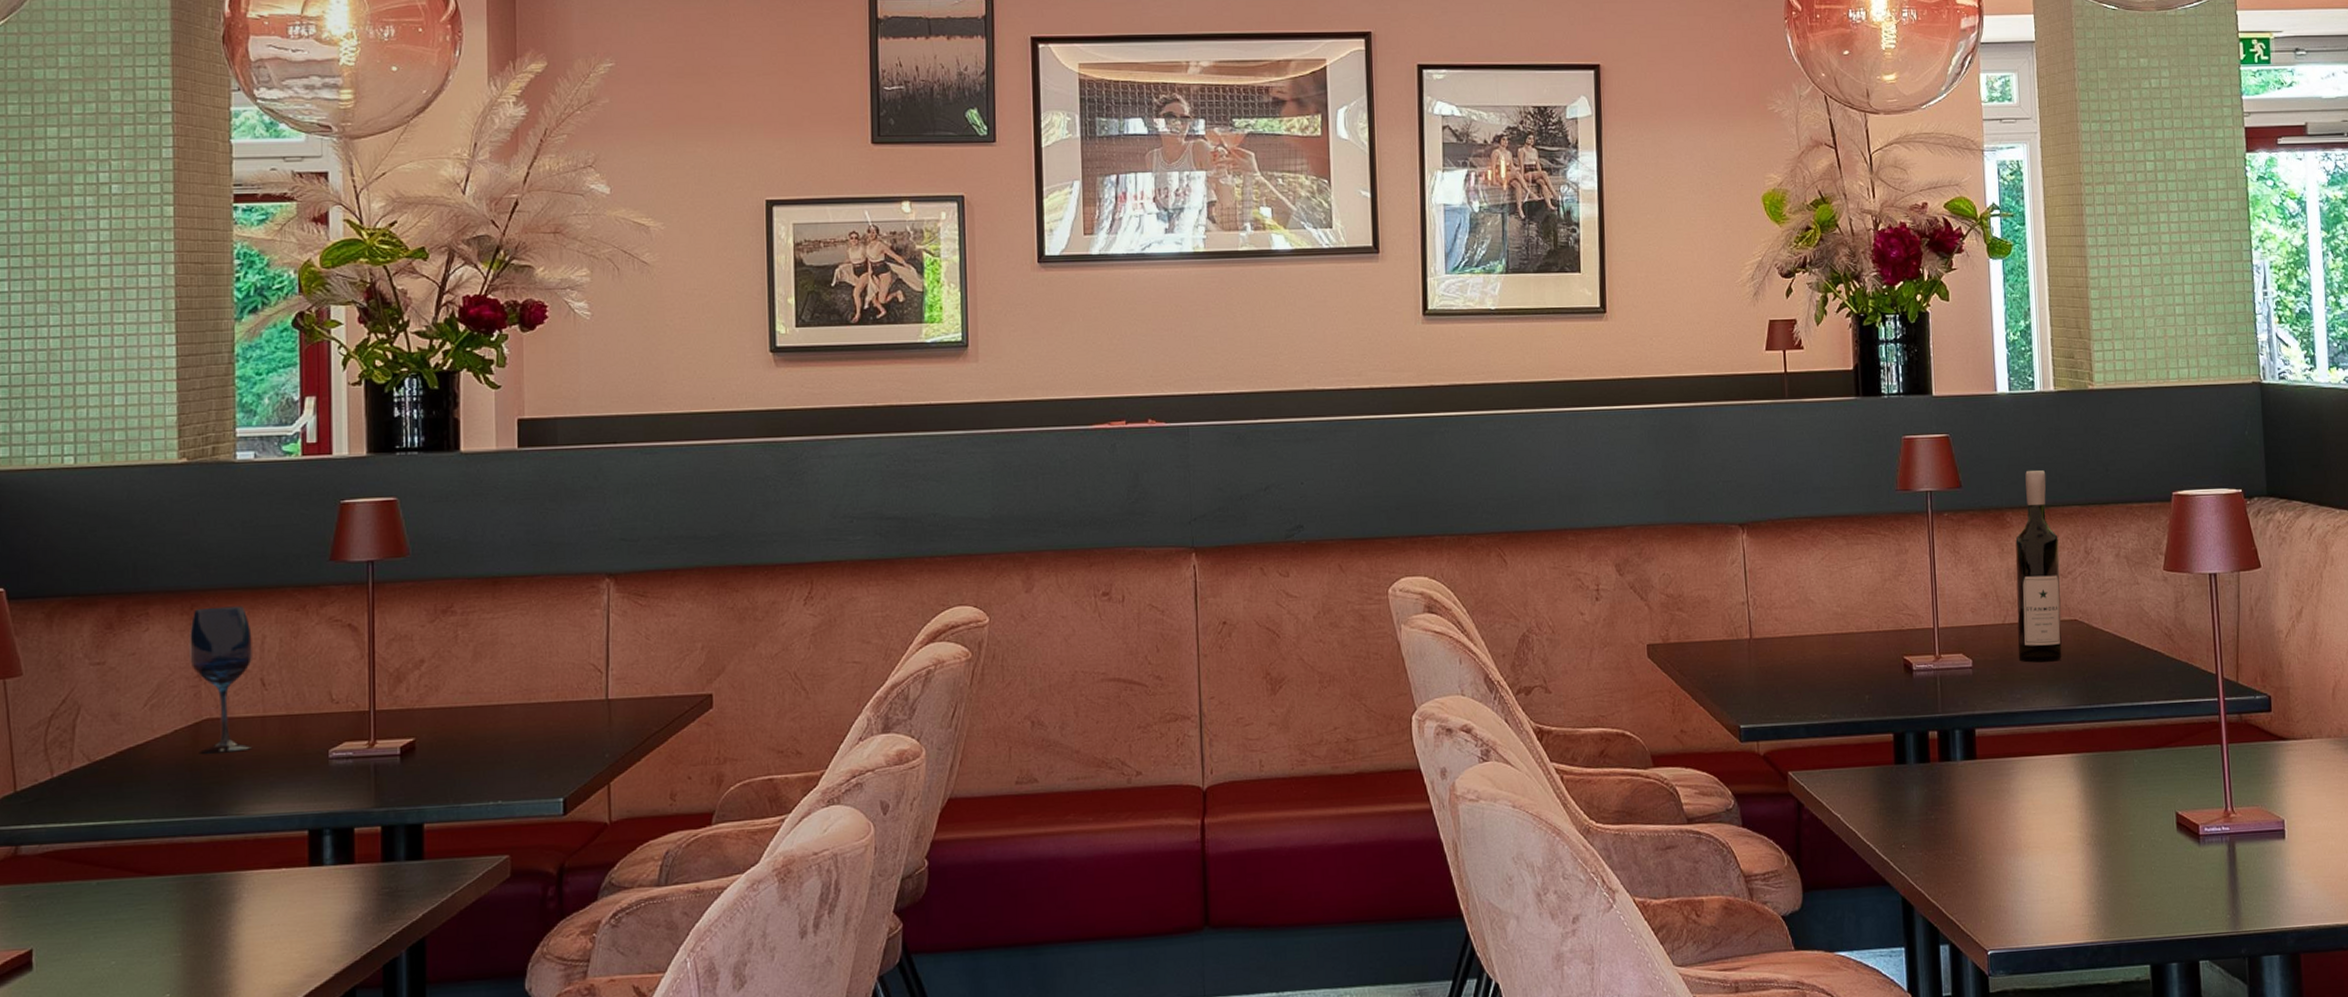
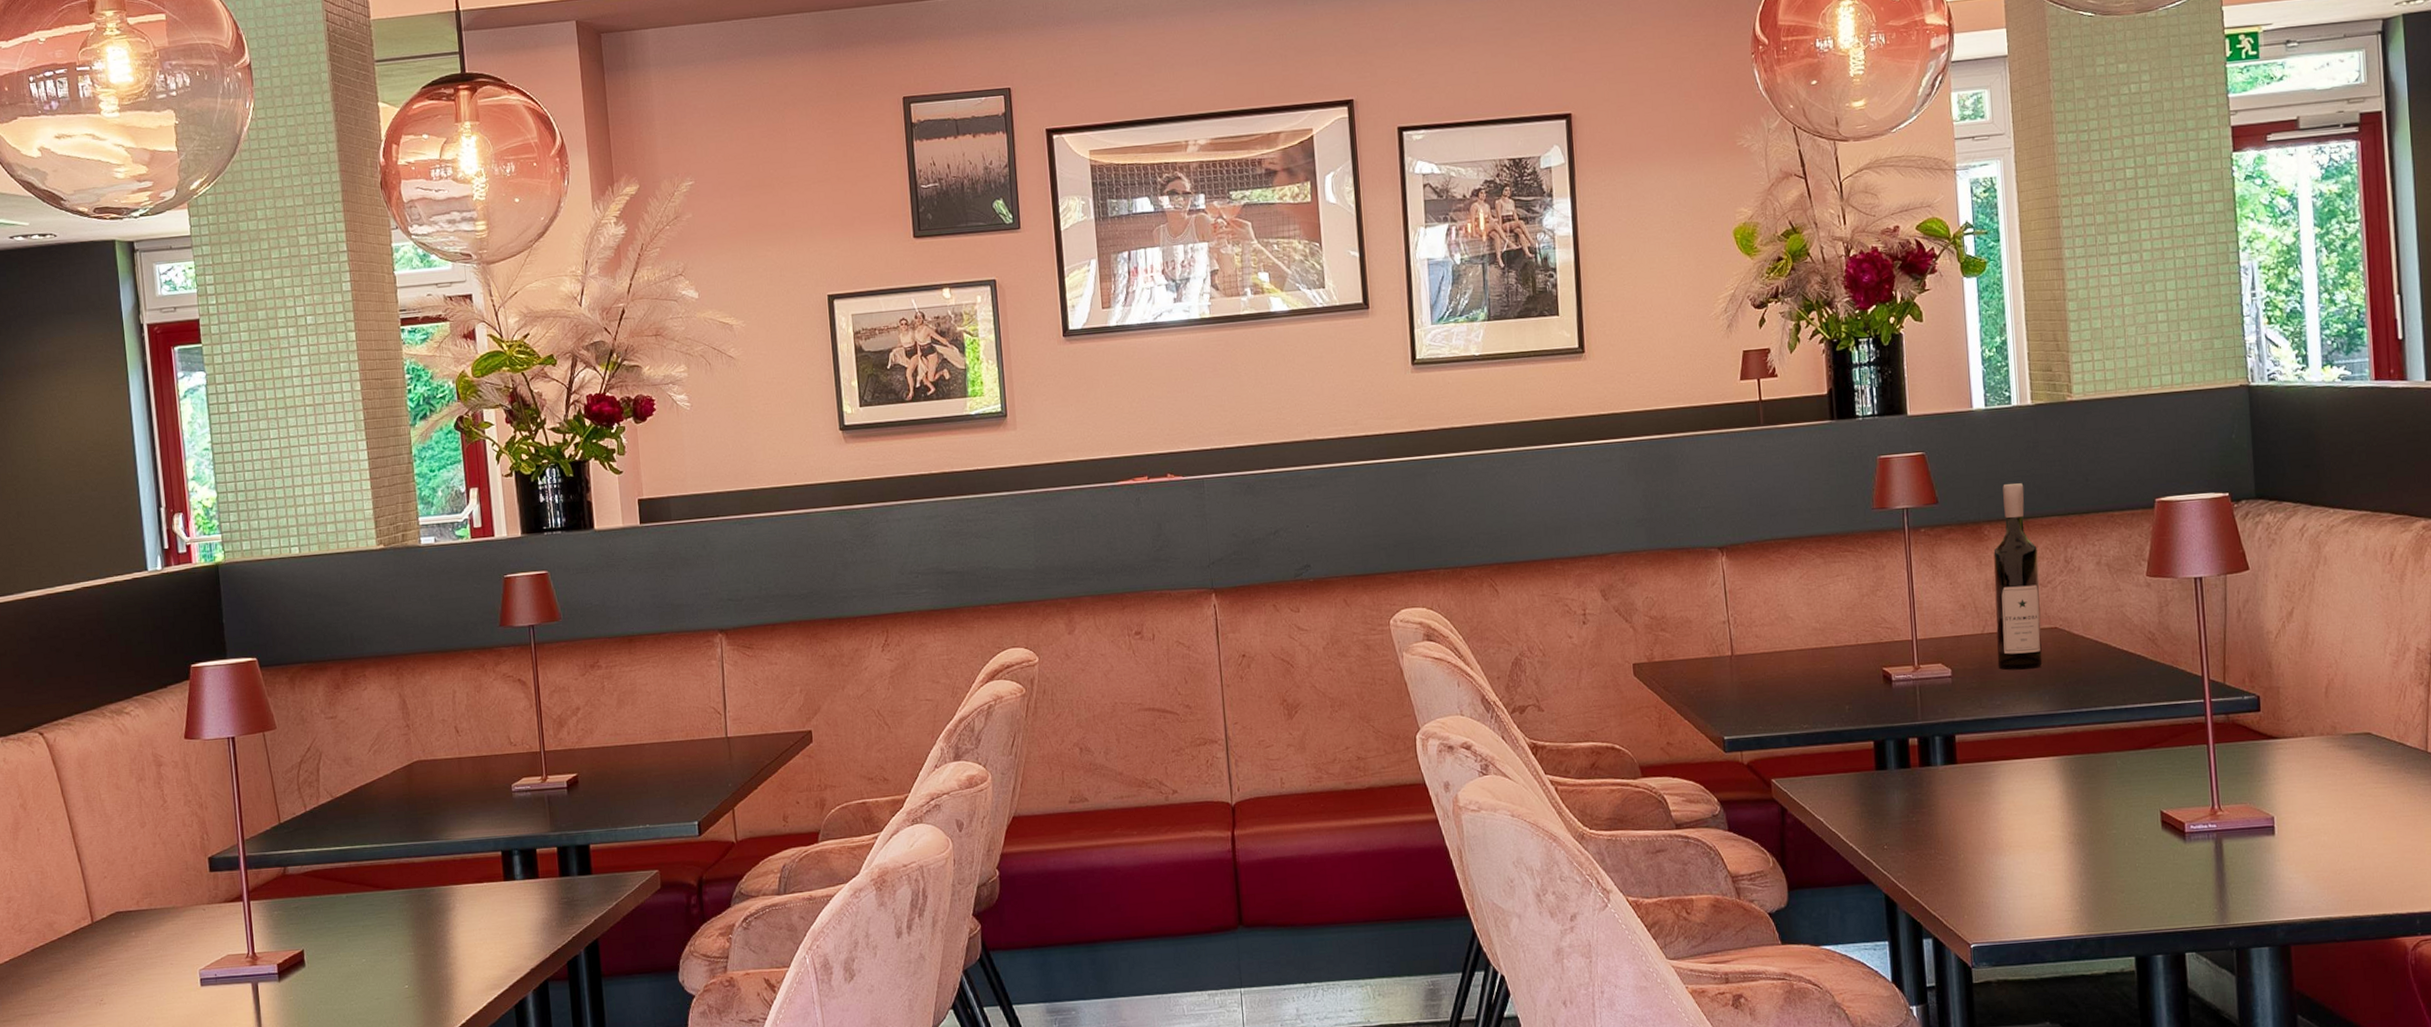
wineglass: present [188,606,254,755] -> none [397,666,454,791]

